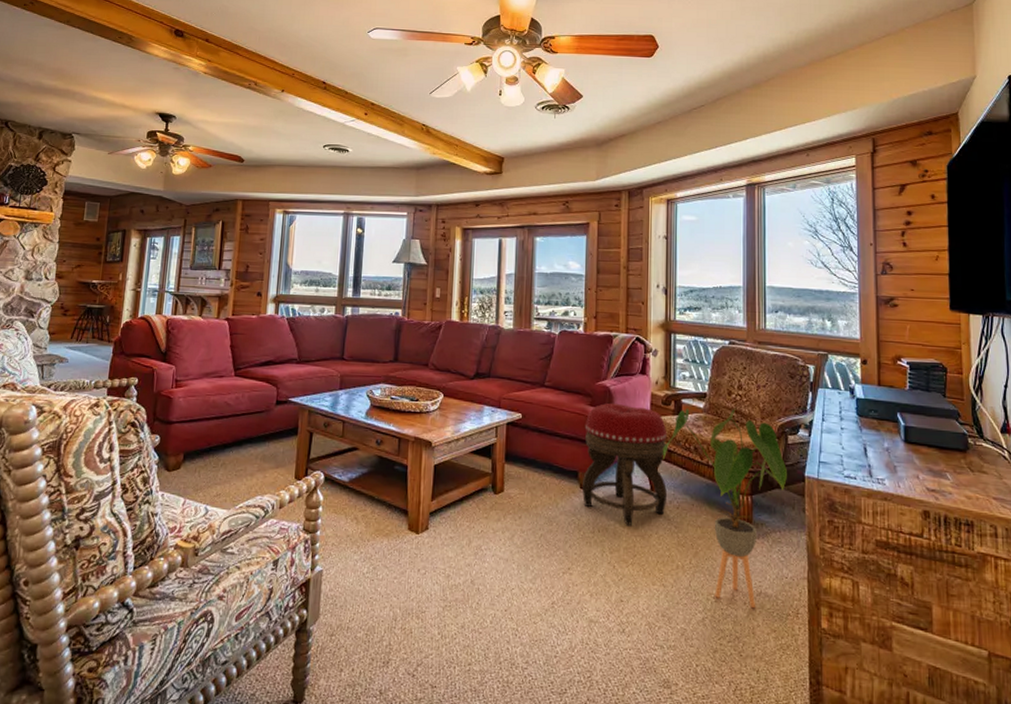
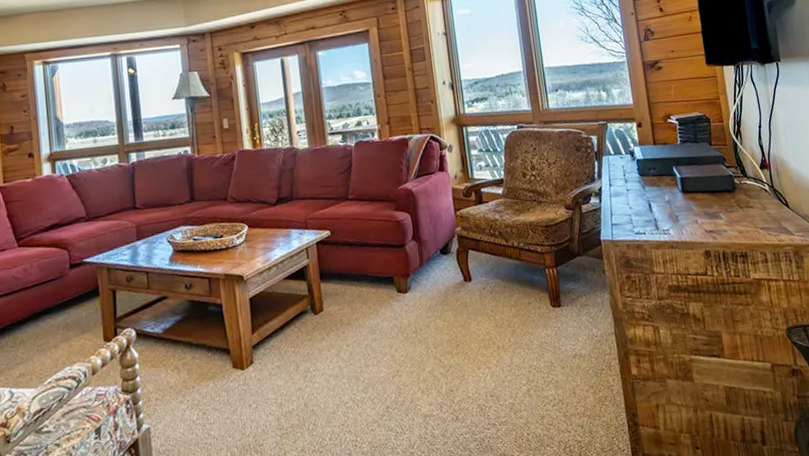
footstool: present [582,402,667,525] -> none [393,203,481,318]
house plant: present [663,408,787,608] -> none [470,188,586,370]

